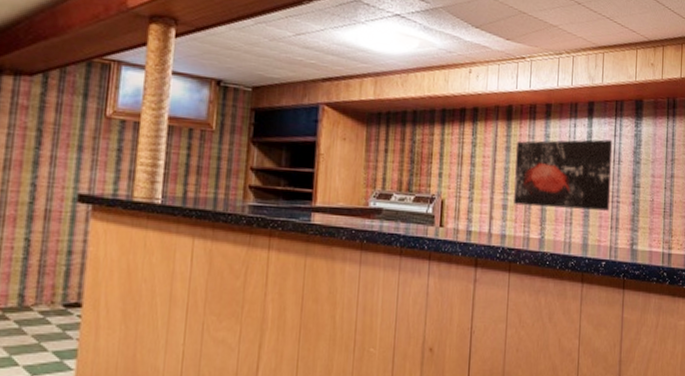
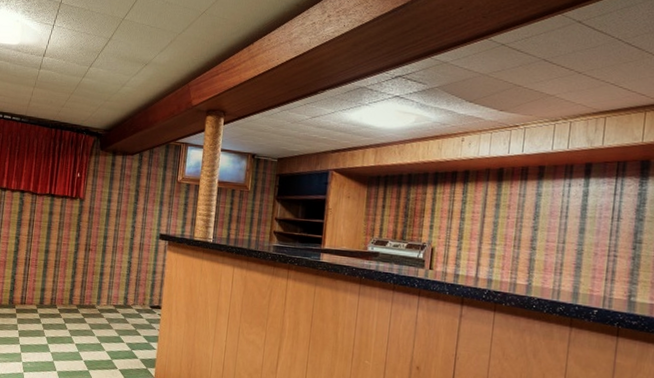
wall art: present [514,139,613,211] -> none [501,198,612,264]

